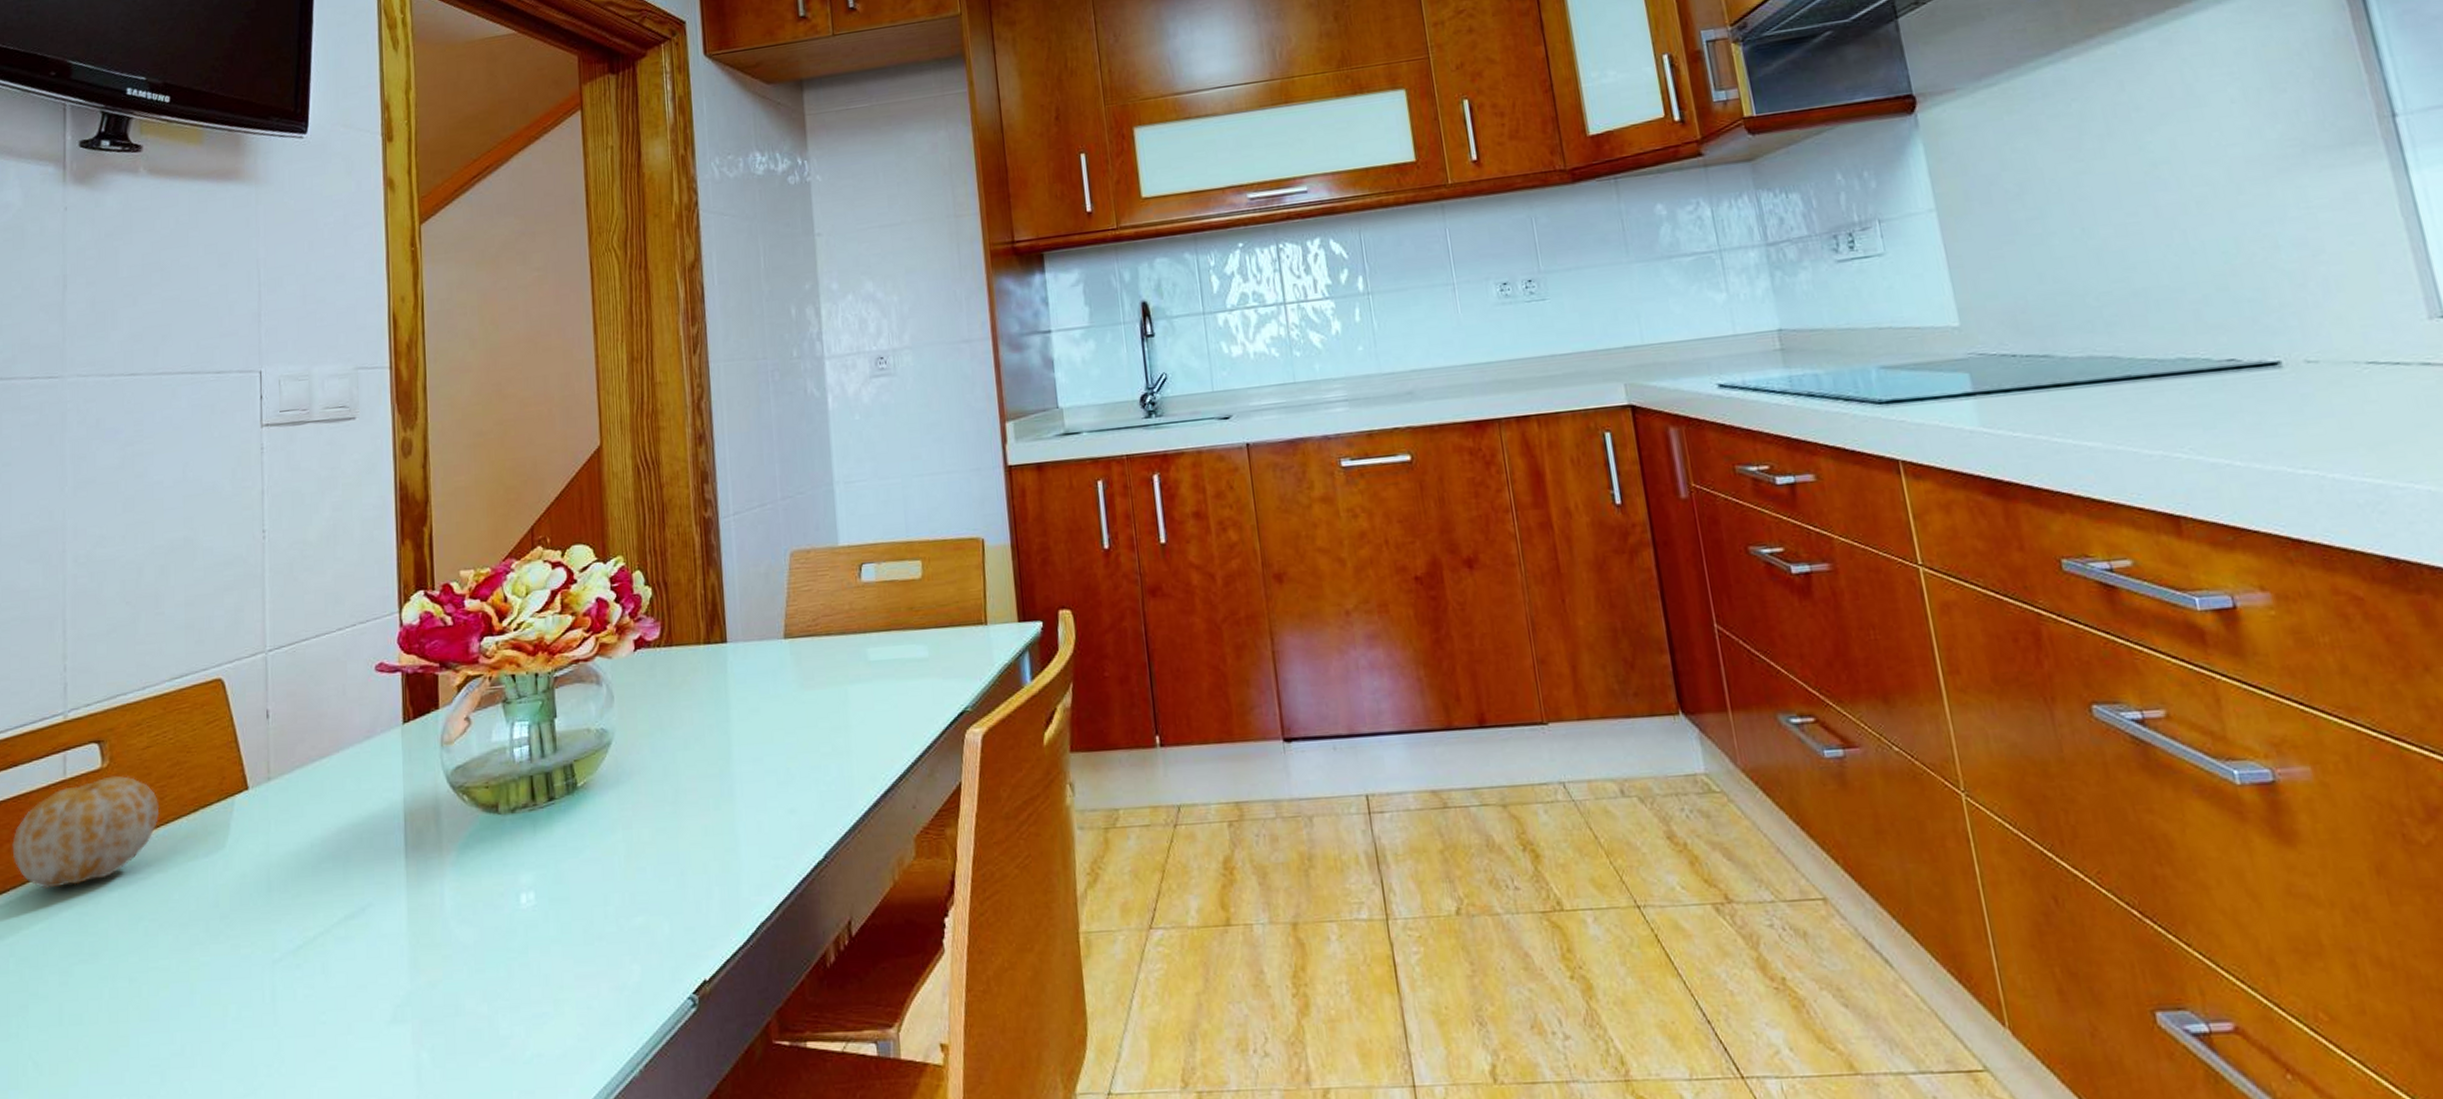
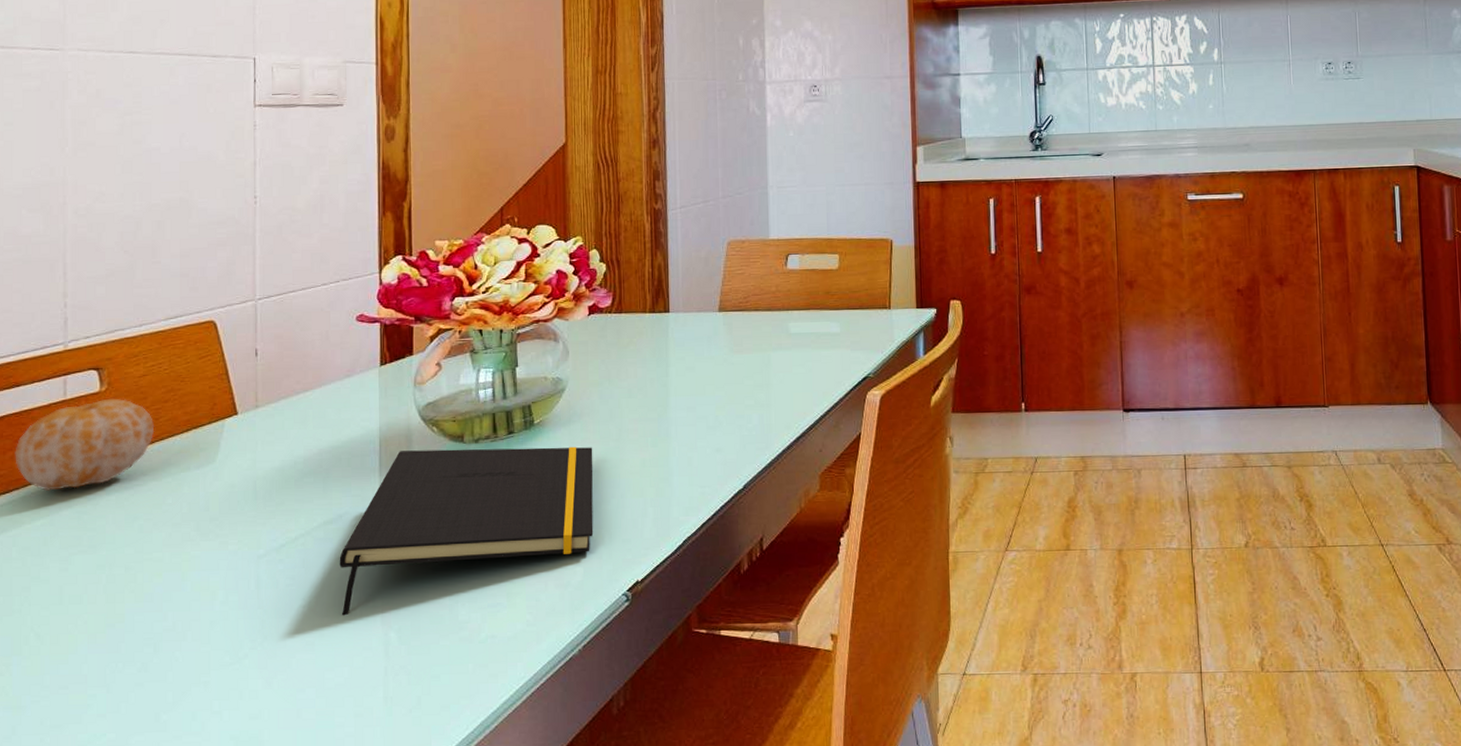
notepad: none [363,813,651,1033] -> present [339,446,594,616]

